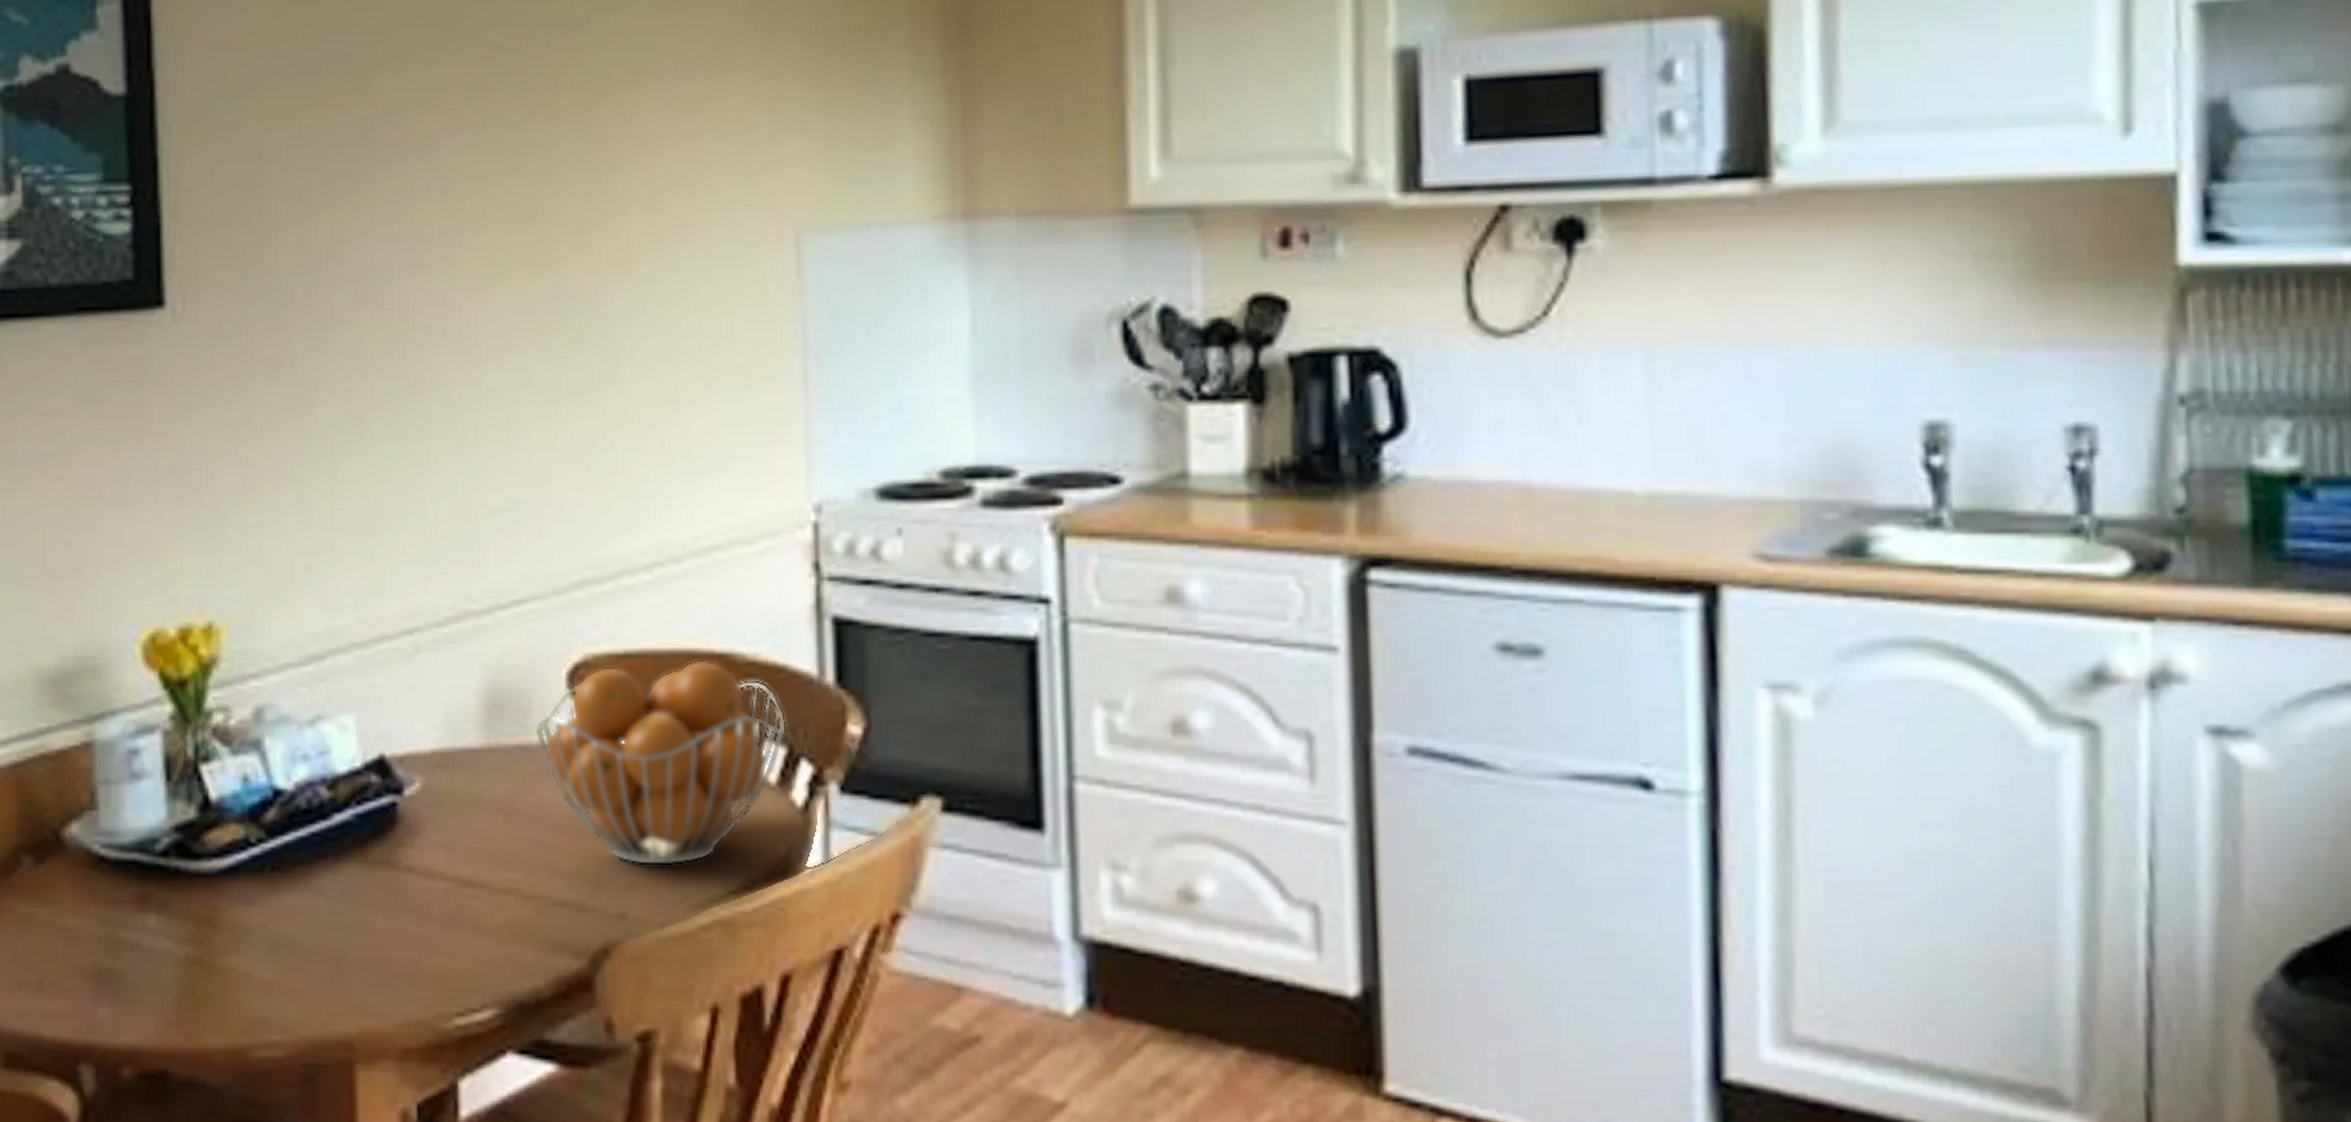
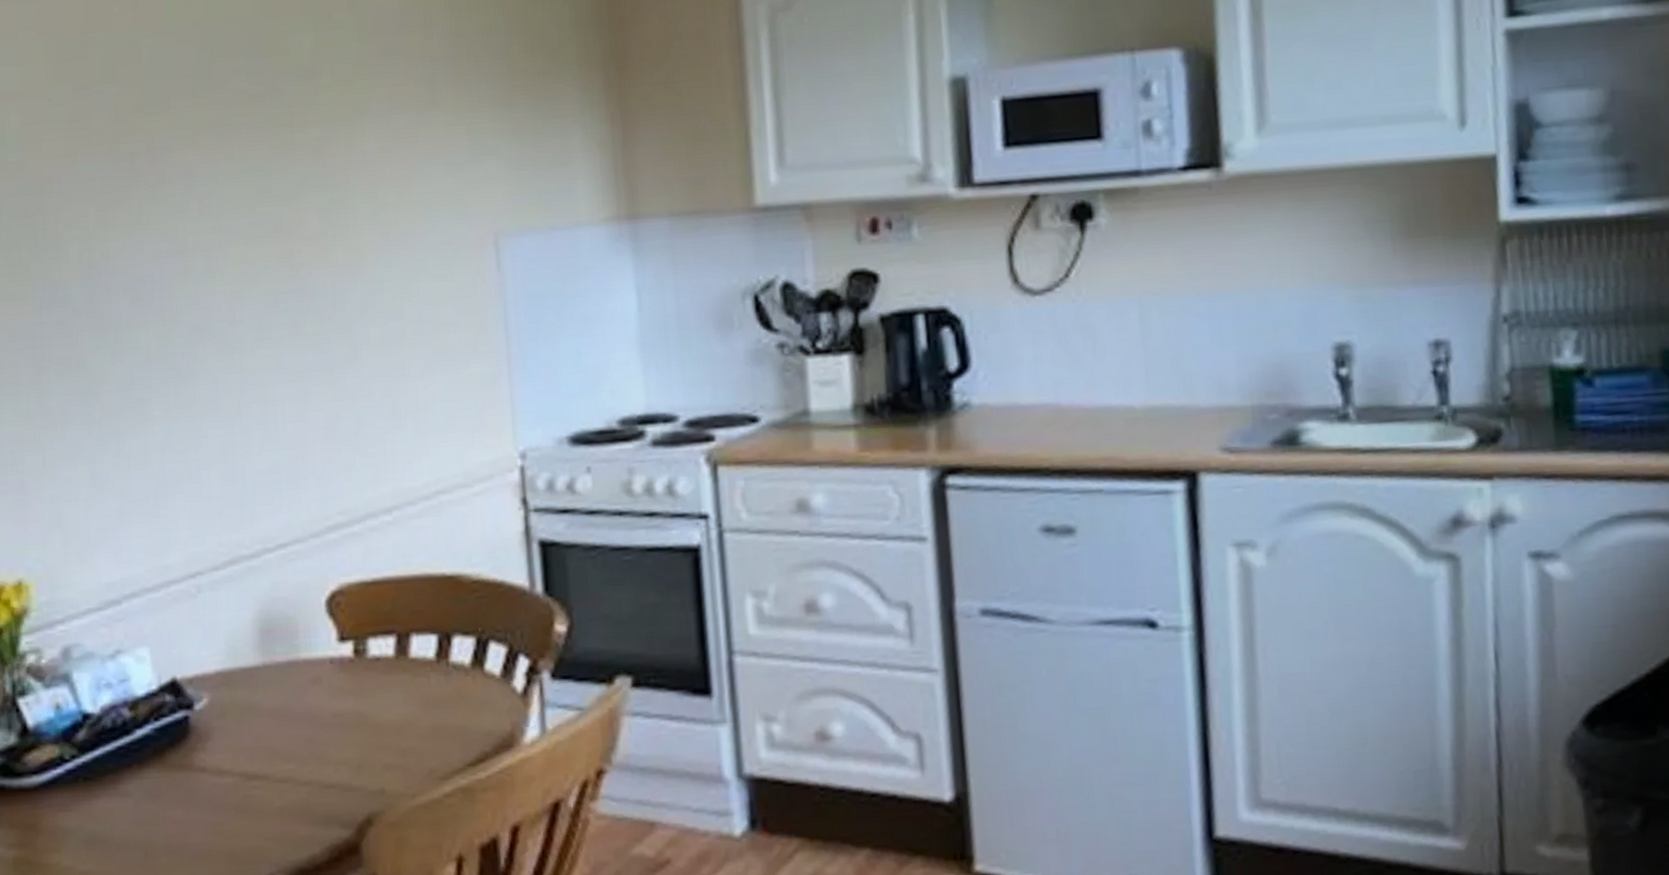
fruit basket: present [534,660,787,866] -> none [301,581,507,750]

